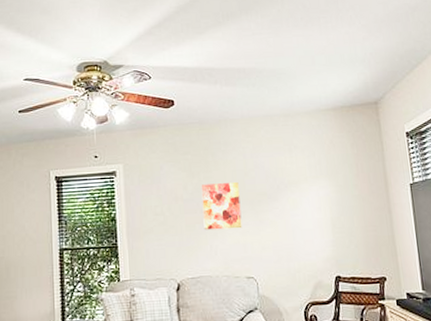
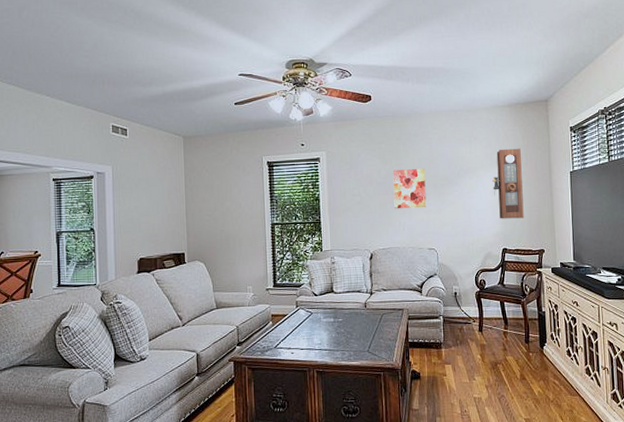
pendulum clock: none [318,157,359,241] -> present [492,148,524,219]

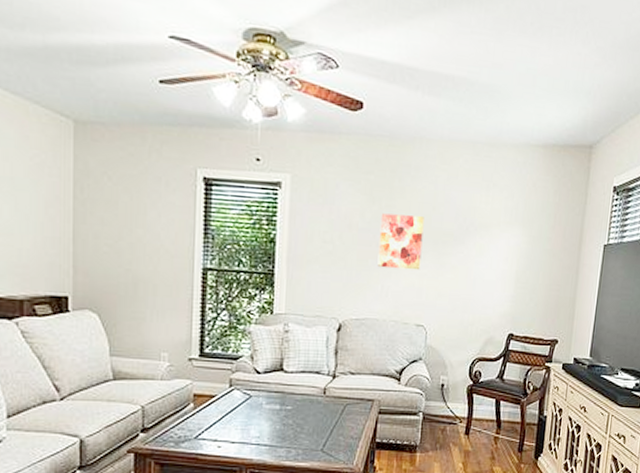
pendulum clock: present [492,148,524,219] -> none [507,204,549,298]

